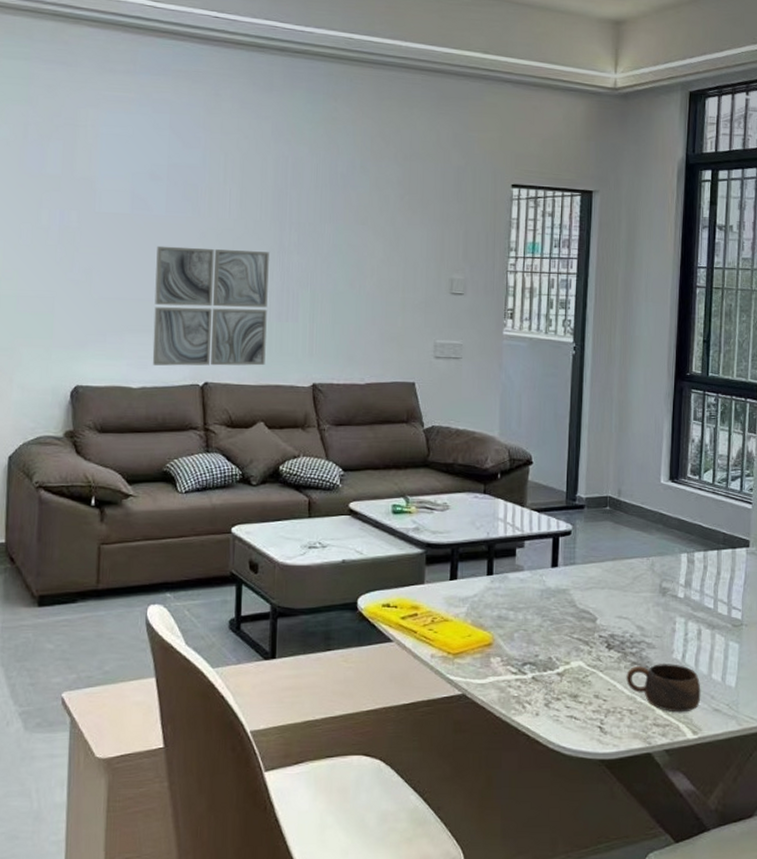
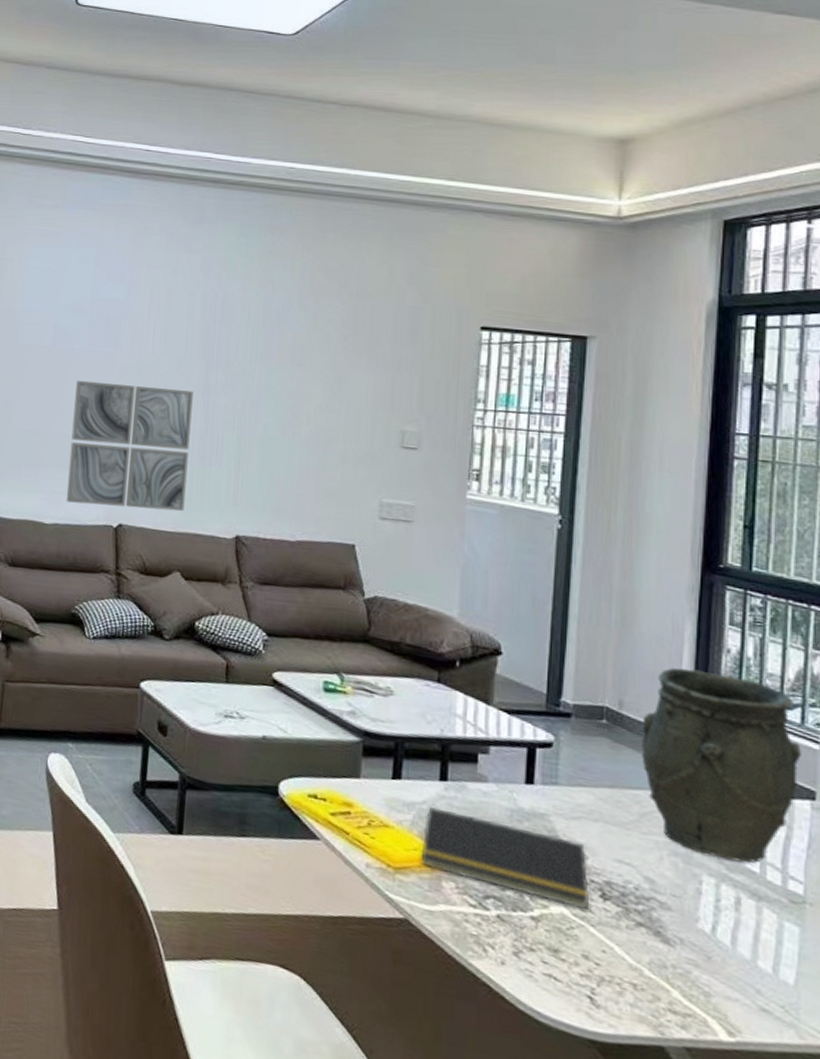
notepad: none [474,598,598,660] -> present [420,807,589,910]
cup: present [626,664,701,713] -> none [628,928,741,1004]
vase: none [634,458,740,602] -> present [641,668,801,864]

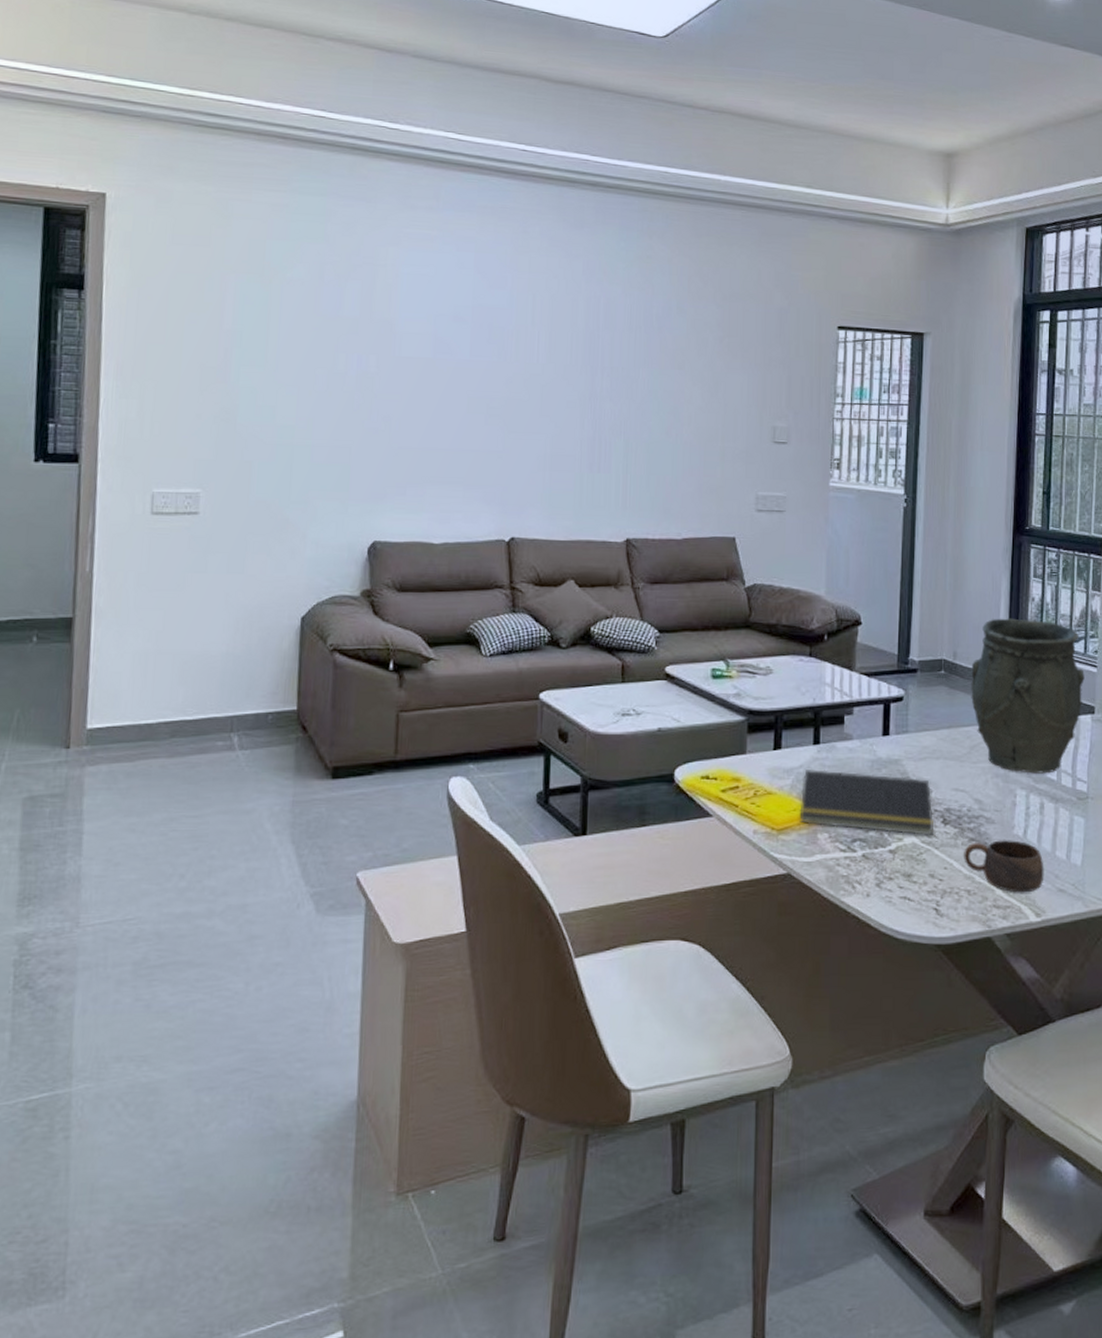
wall art: present [65,380,193,512] -> none [455,392,580,520]
cup: none [628,928,741,1004] -> present [964,840,1044,893]

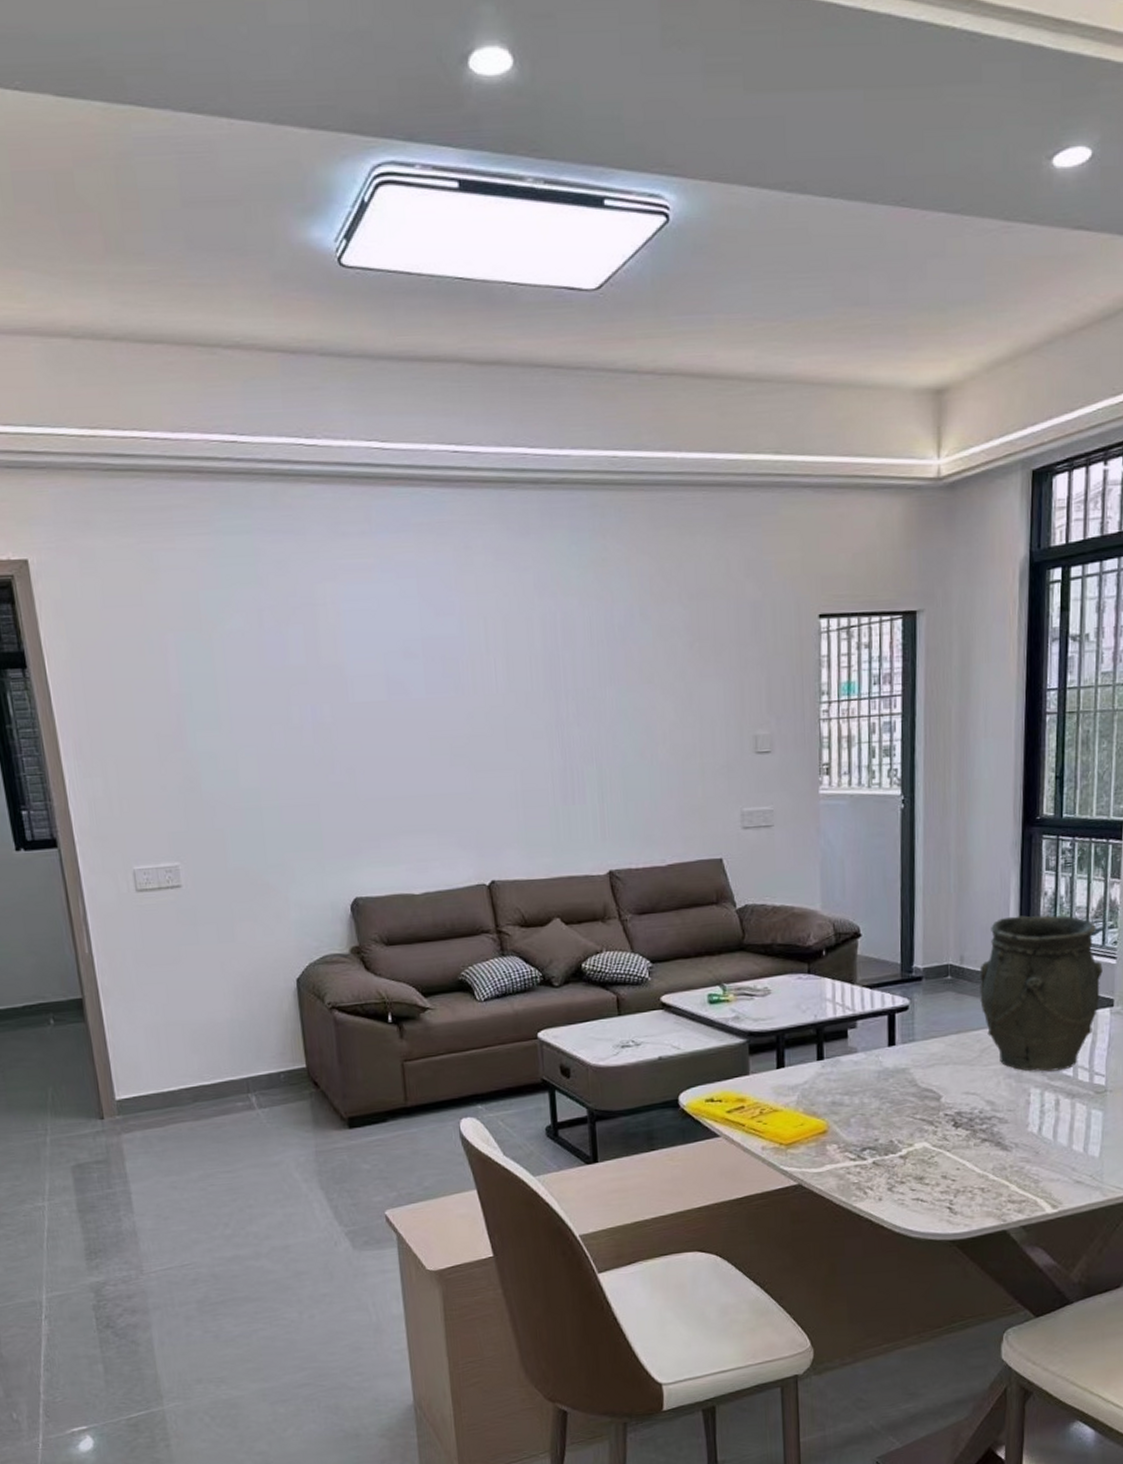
notepad: present [799,770,933,837] -> none [807,1084,944,1140]
cup: present [964,840,1044,893] -> none [976,1137,1061,1188]

